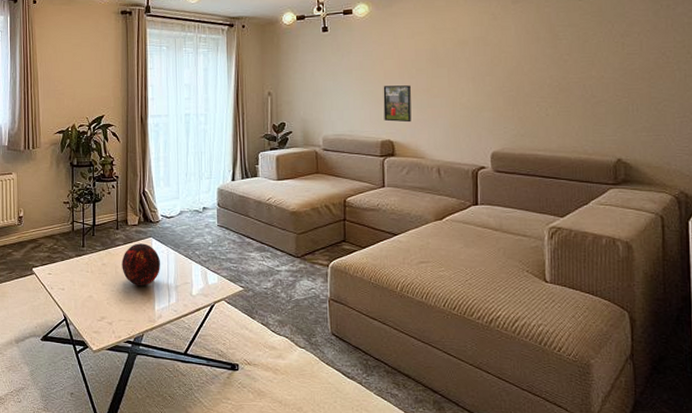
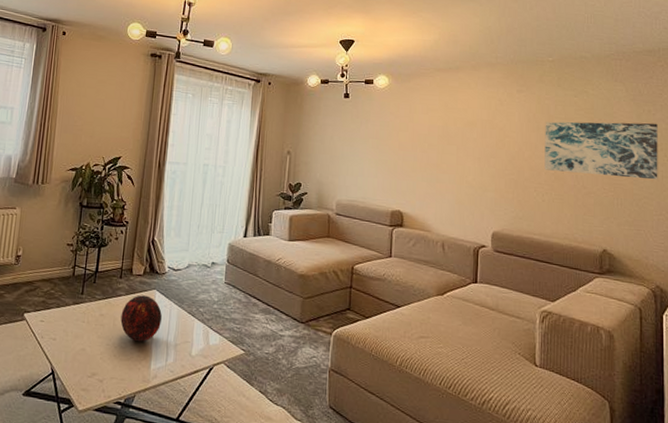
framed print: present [383,85,411,123] -> none [395,157,422,195]
wall art: none [546,18,680,83] -> present [544,121,658,180]

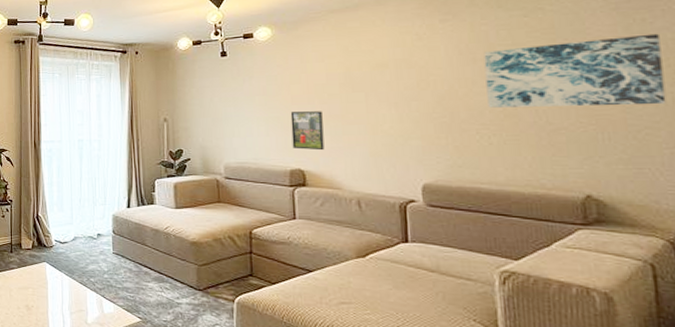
decorative orb: present [120,295,162,342] -> none [16,267,54,311]
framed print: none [395,157,422,195] -> present [290,111,325,151]

